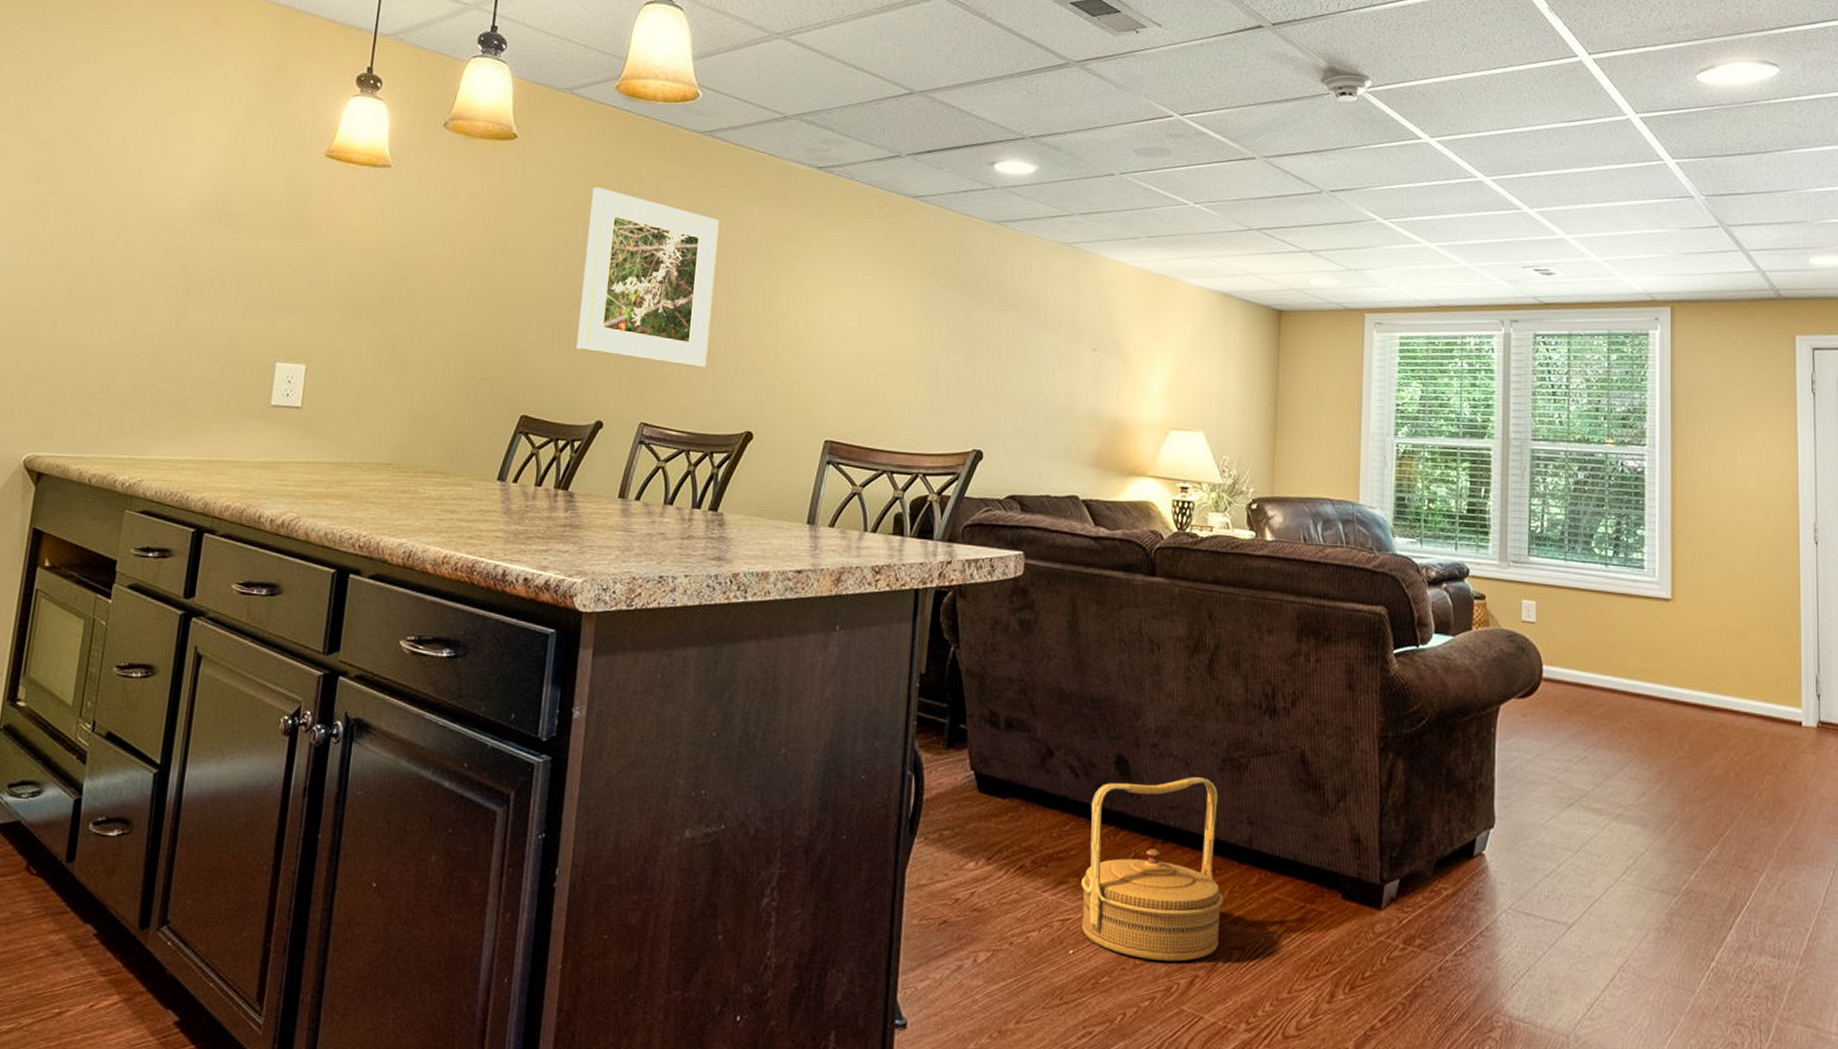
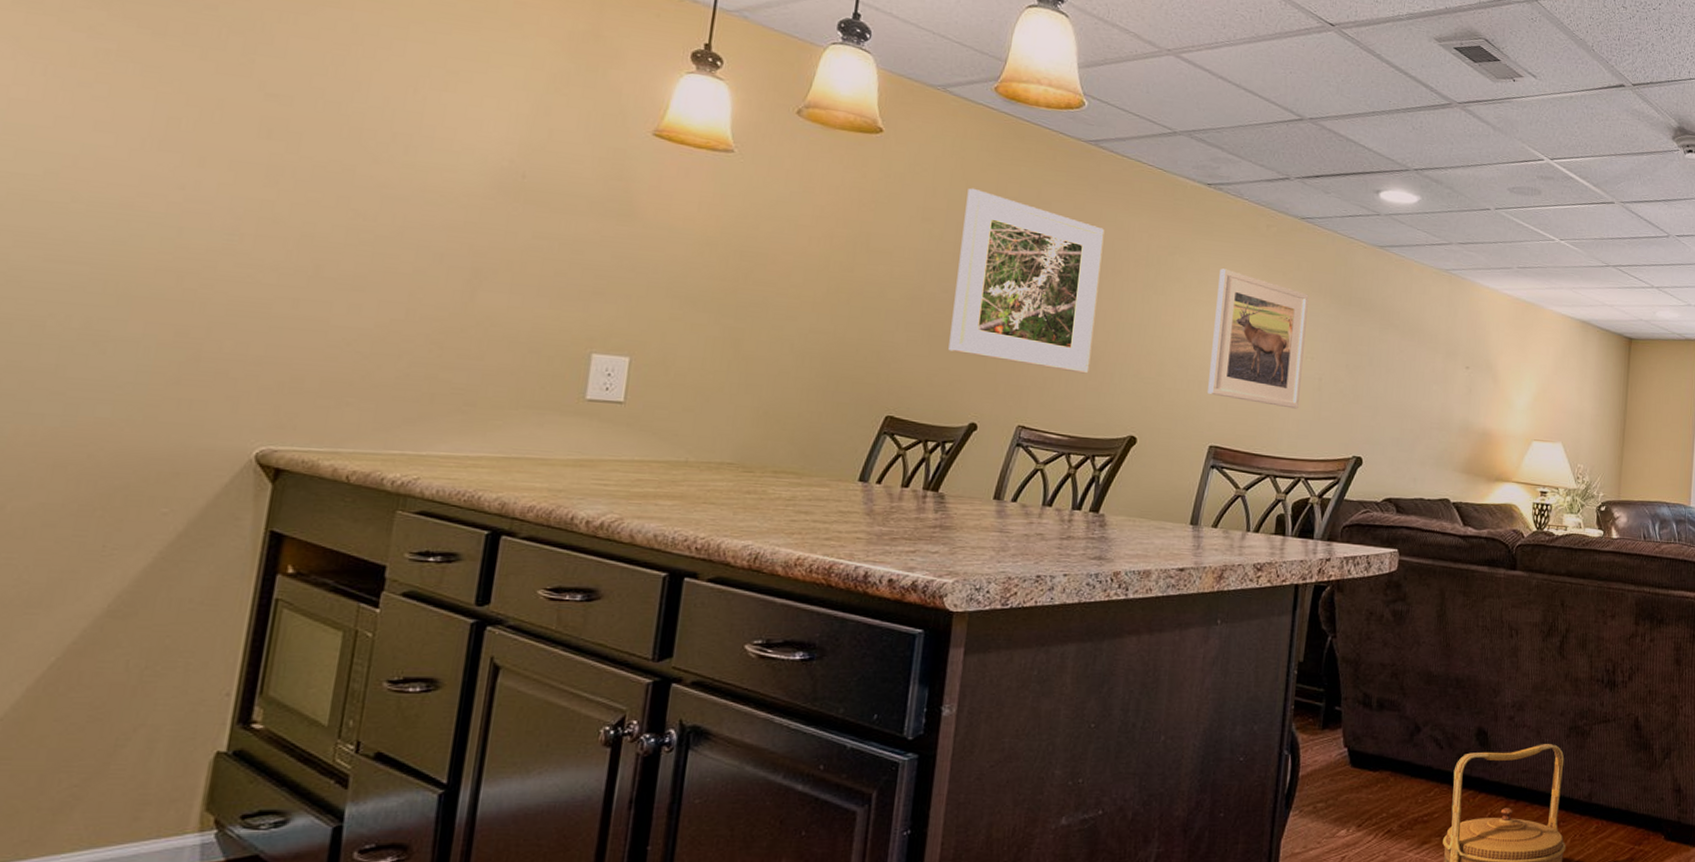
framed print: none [822,254,923,400] -> present [1208,268,1309,409]

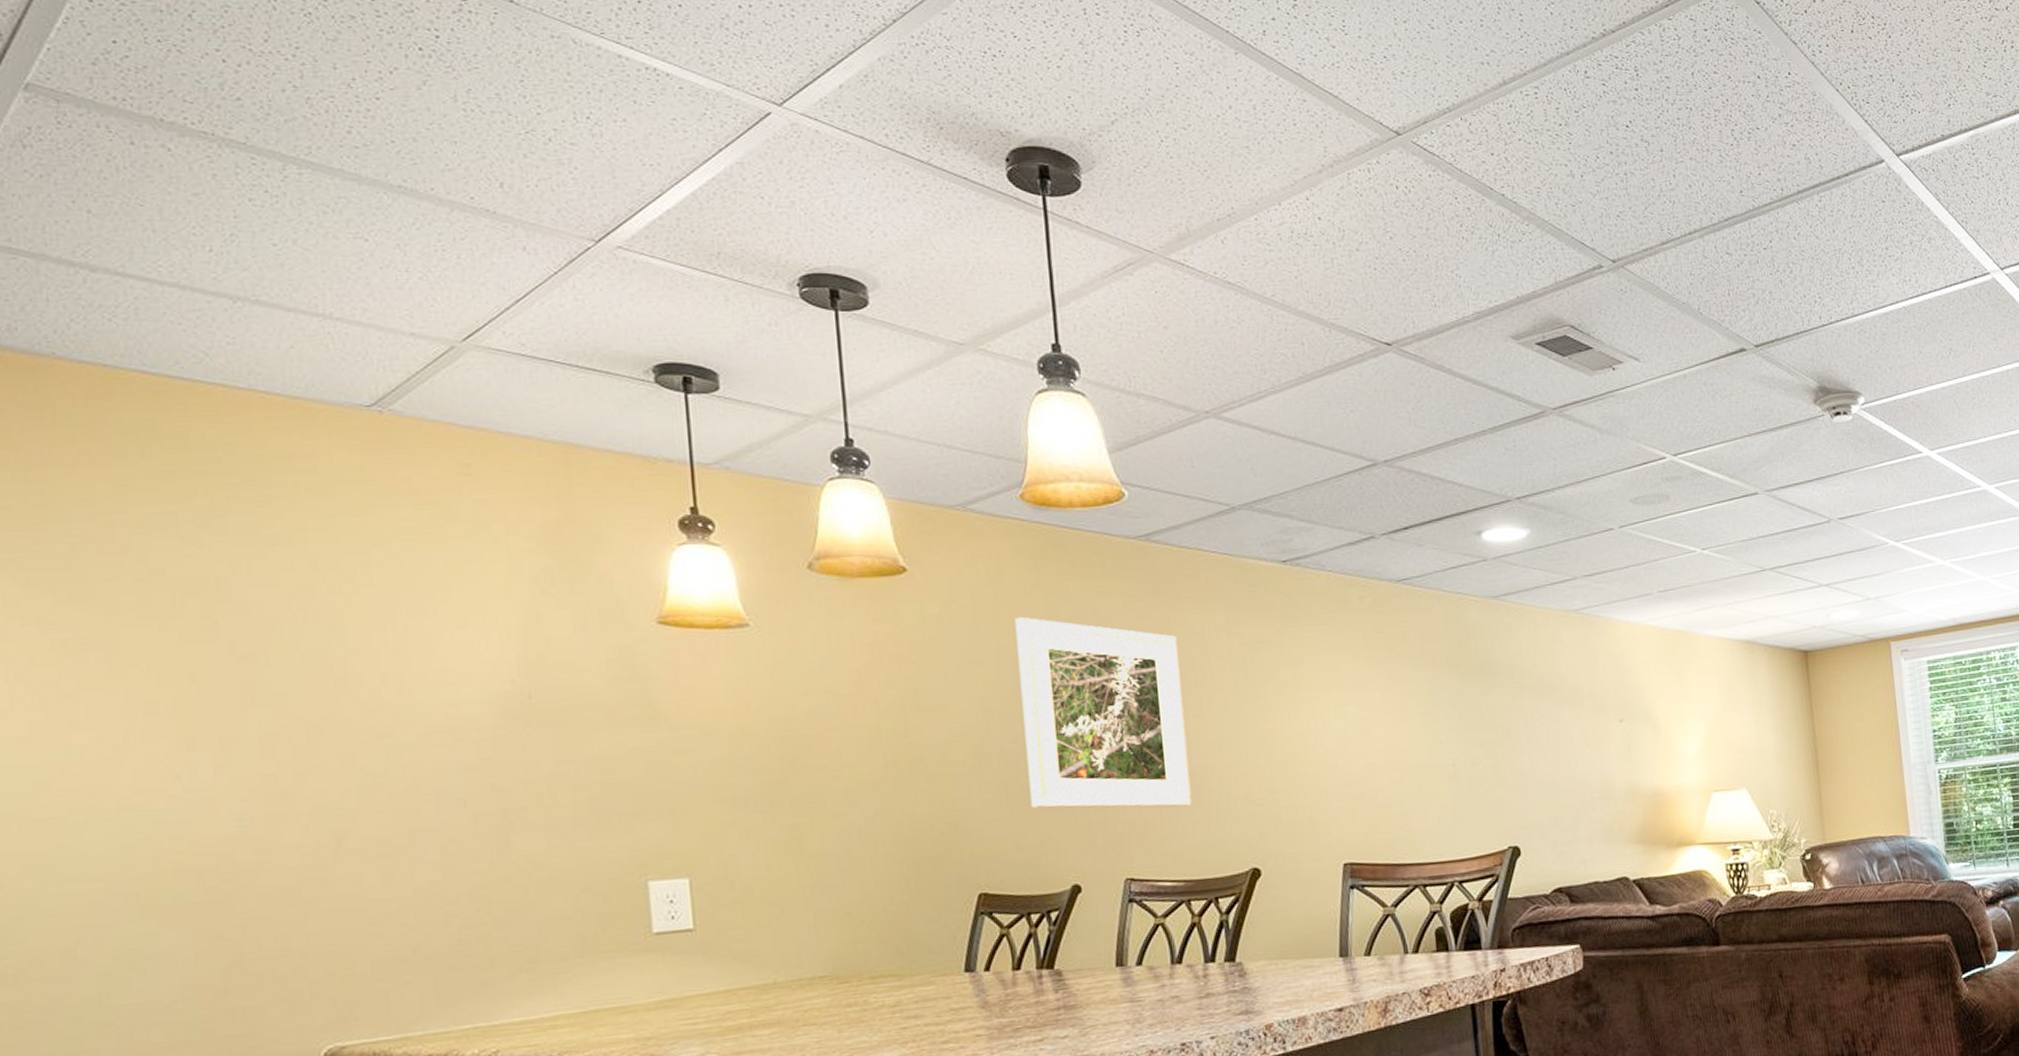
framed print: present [1208,268,1309,409] -> none [1316,656,1436,805]

